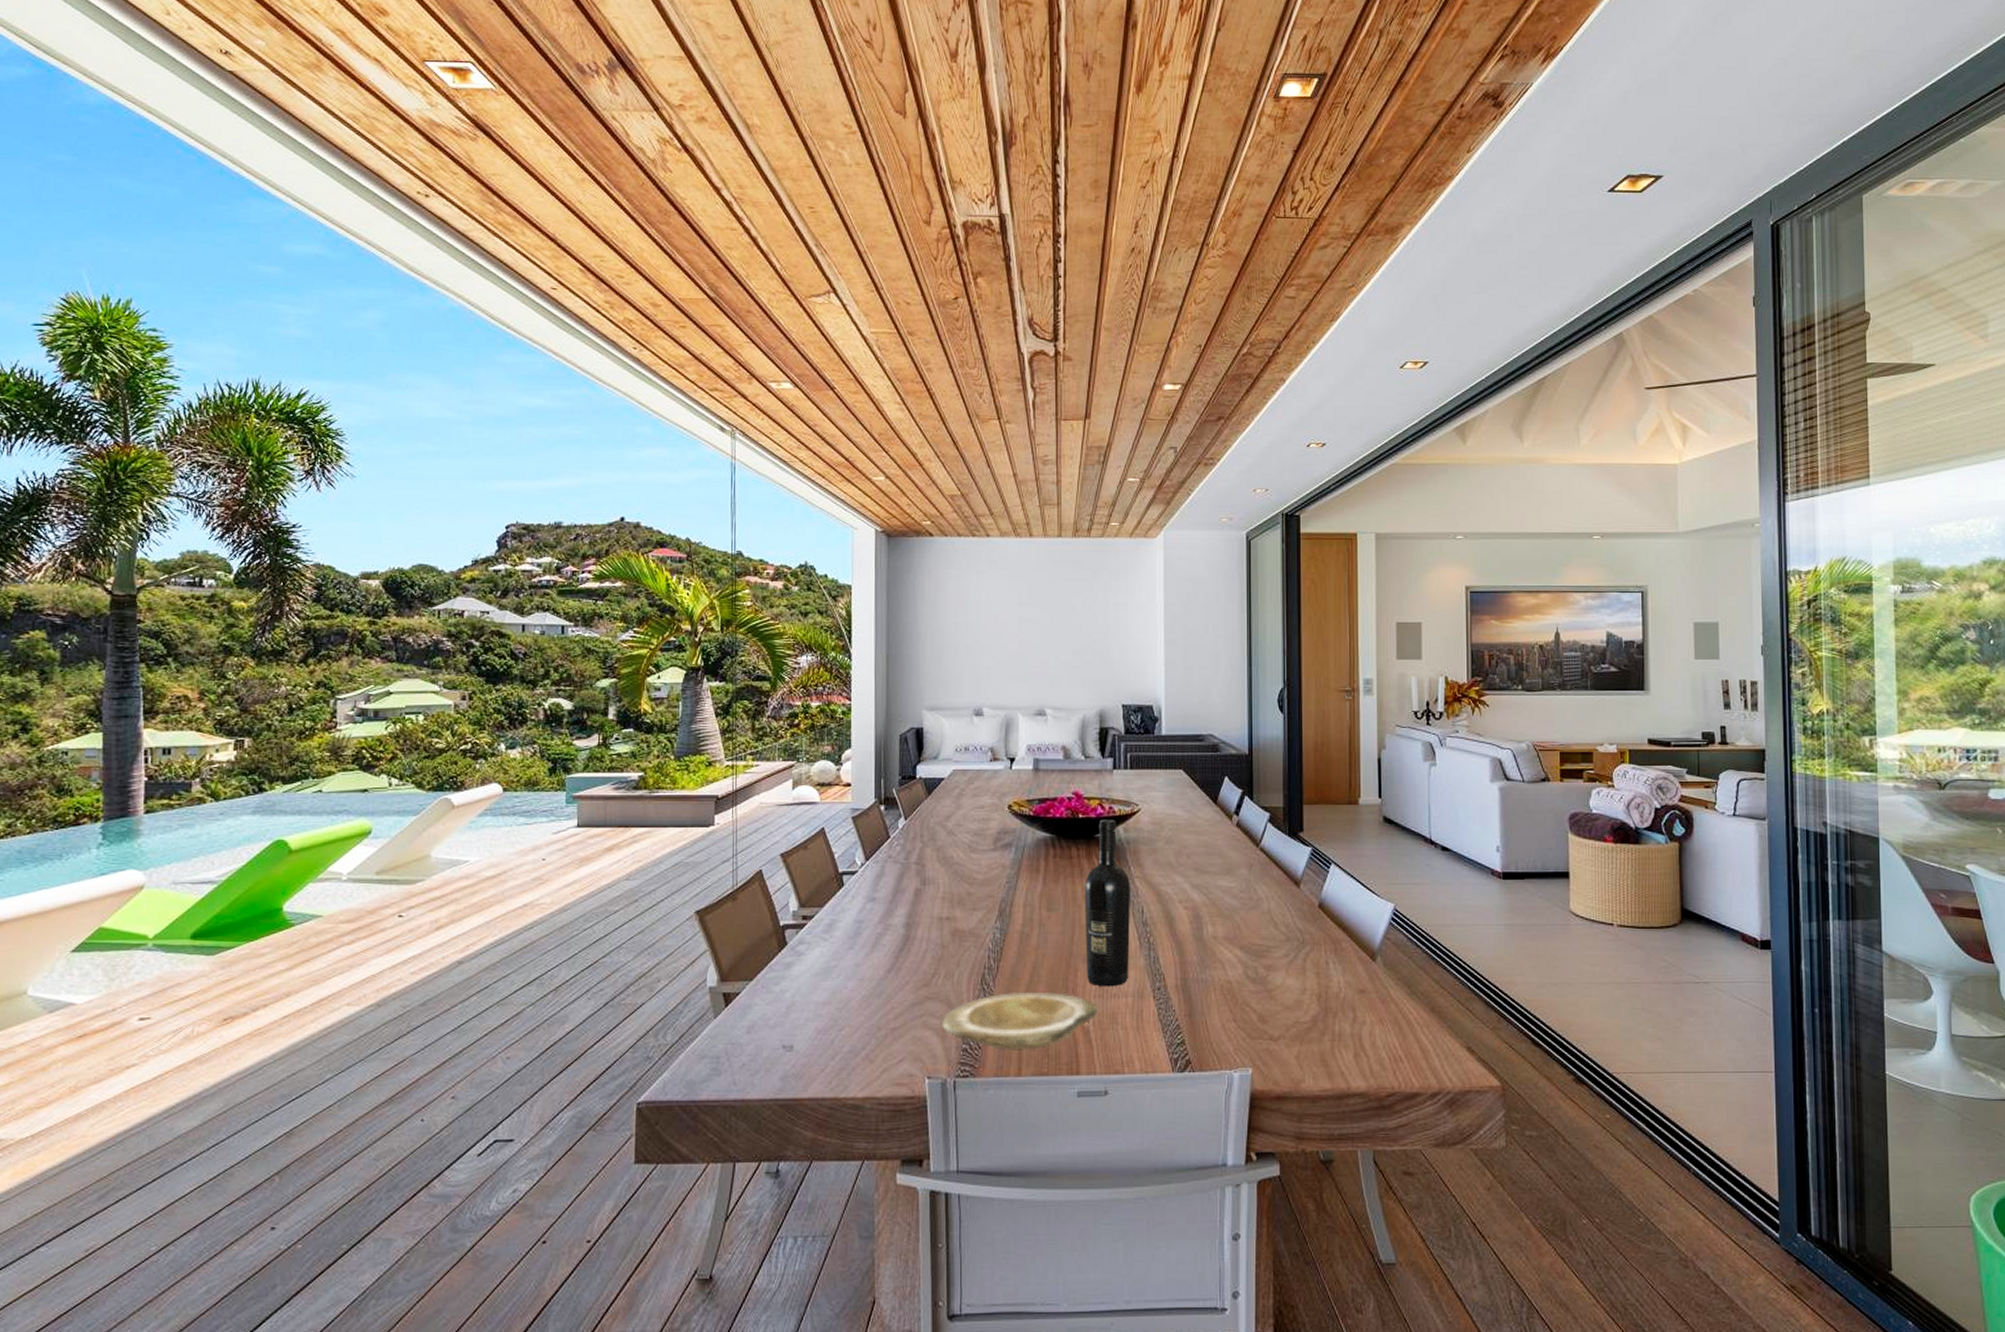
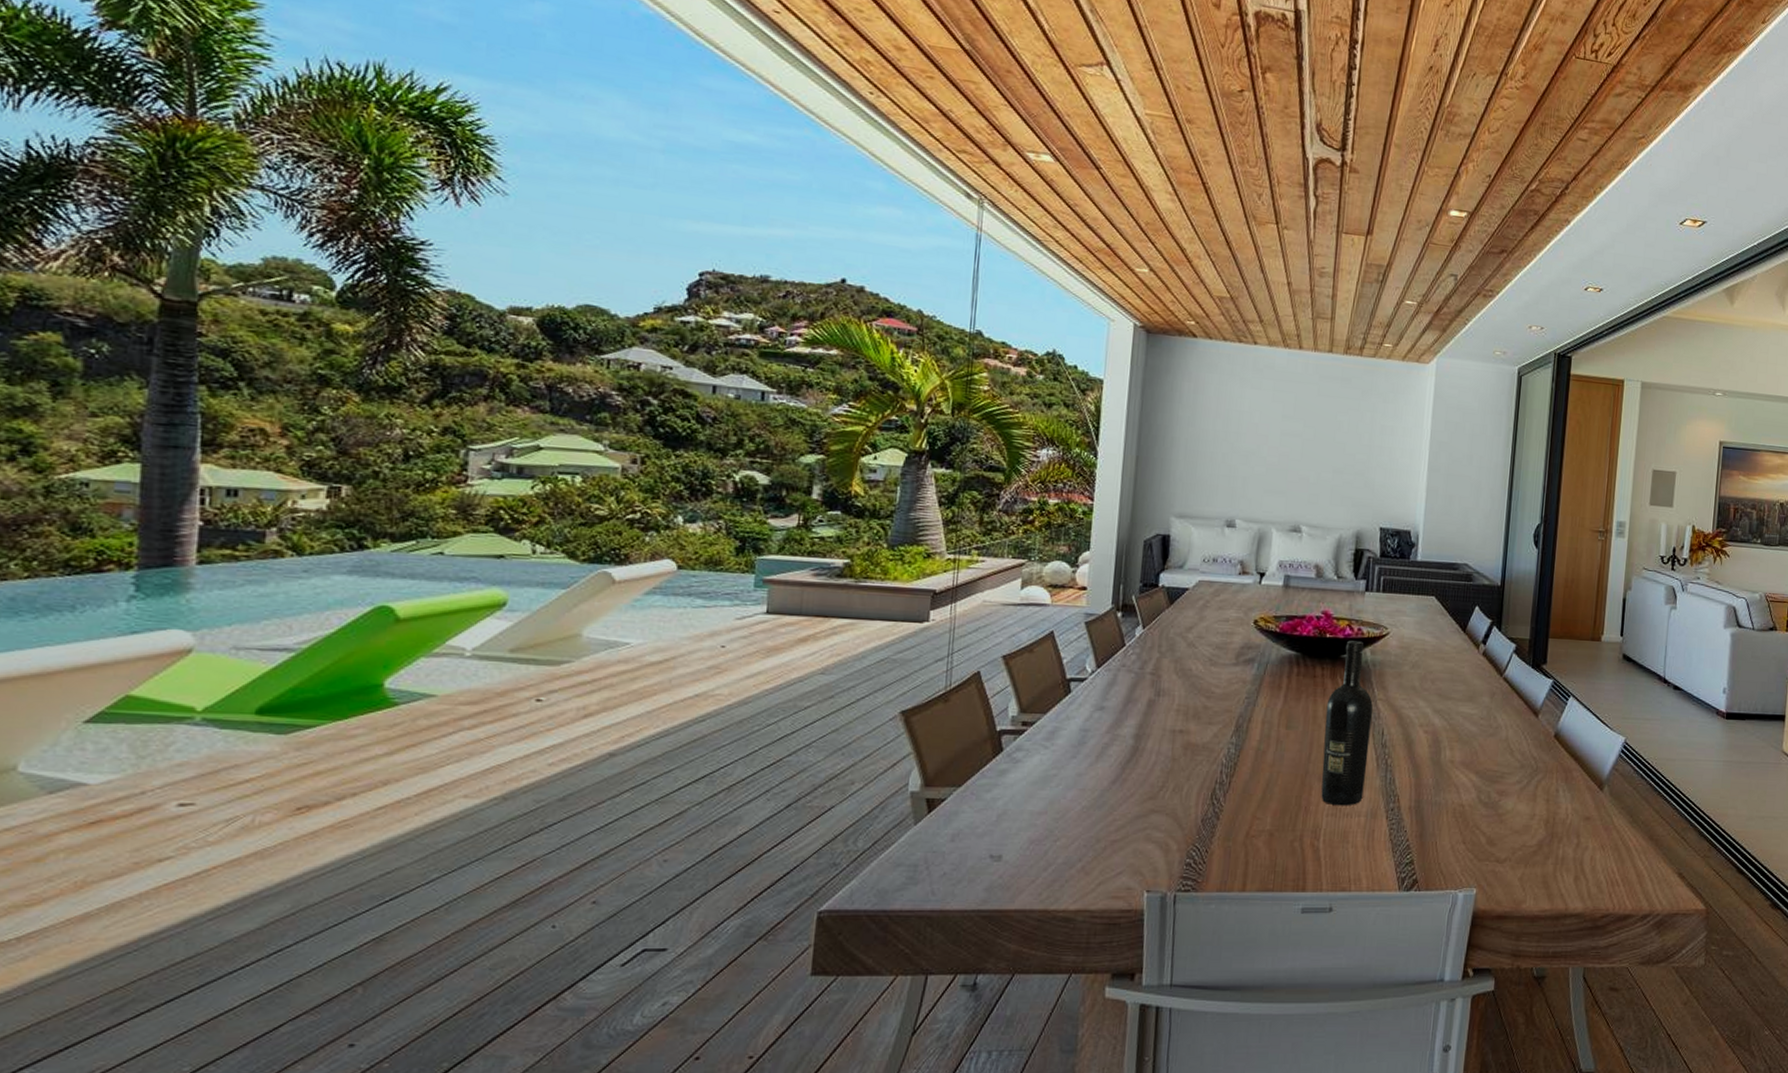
plate: present [942,991,1097,1050] -> none [1166,808,1329,866]

